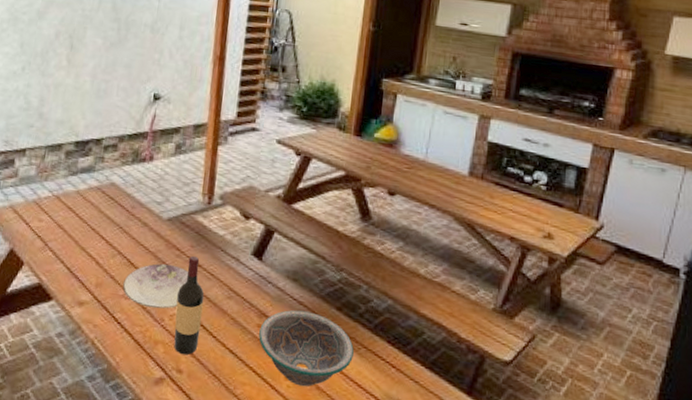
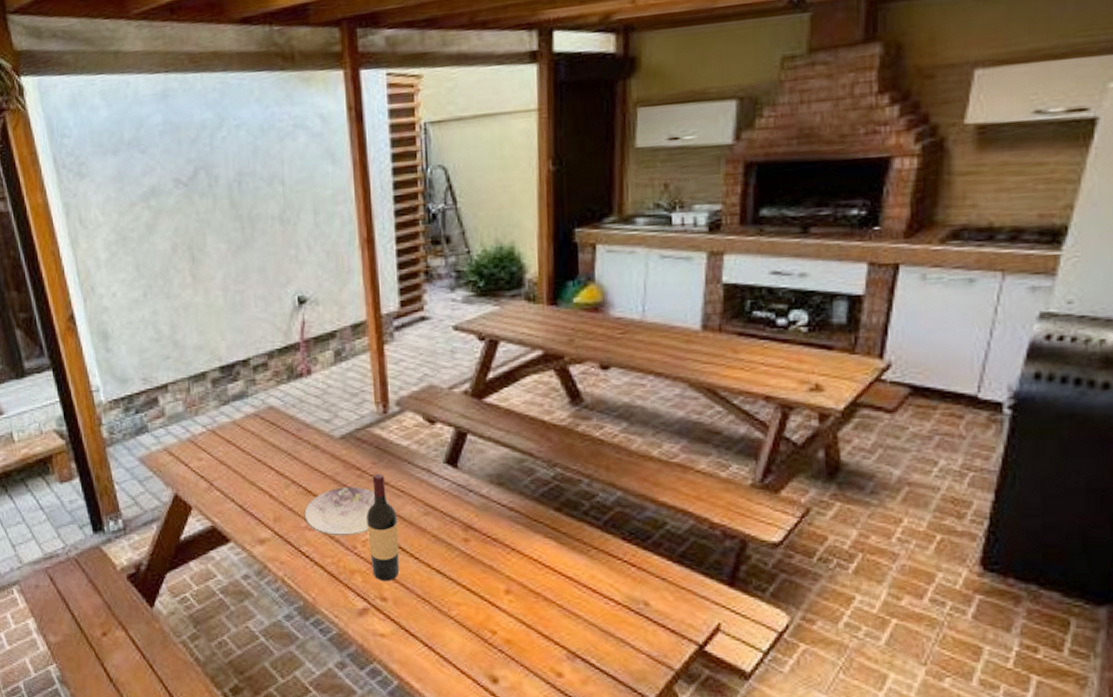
bowl: present [259,310,354,387] -> none [467,517,583,600]

